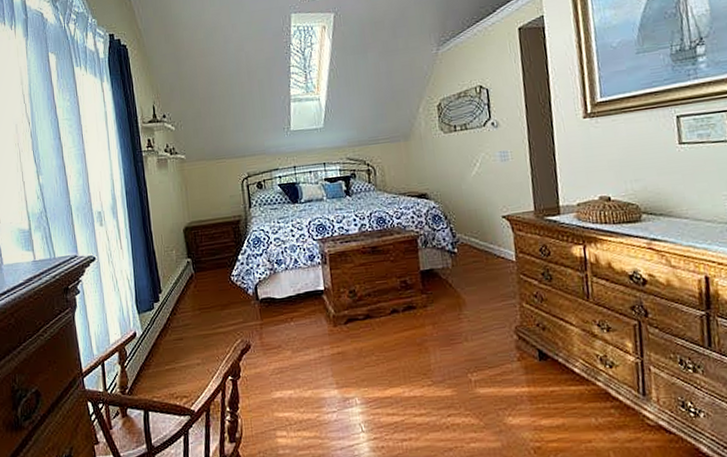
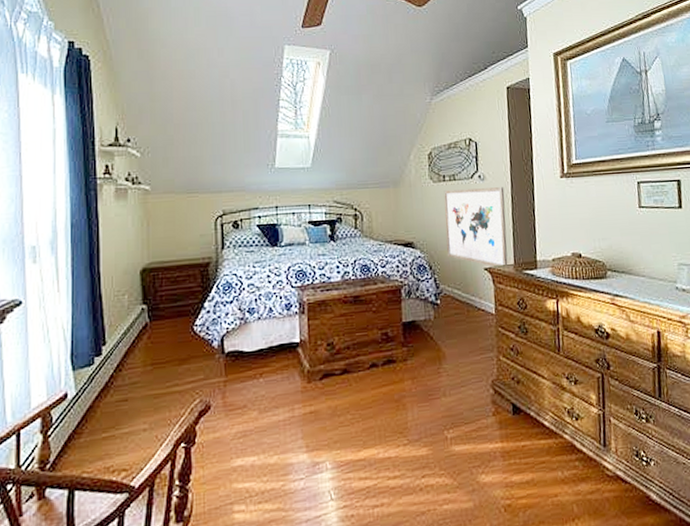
wall art: none [455,133,528,215] -> present [444,187,508,268]

